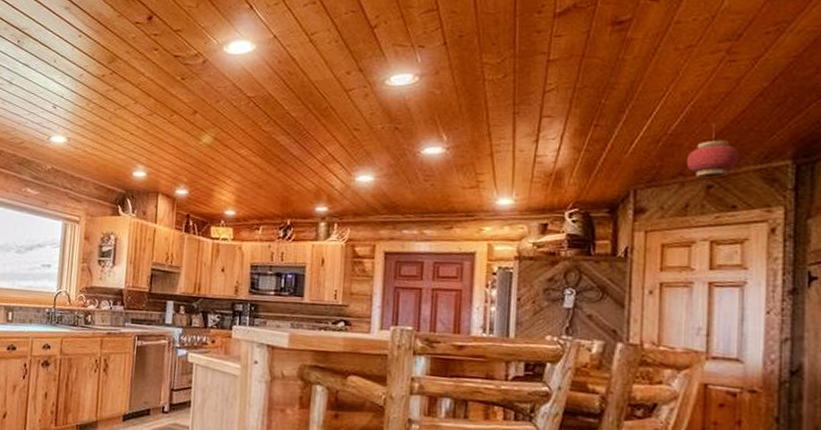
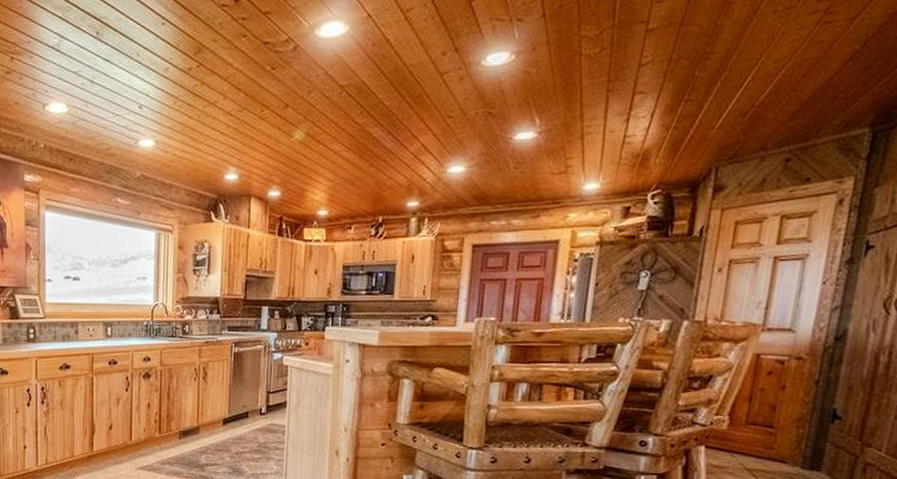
hanging lantern: present [686,123,740,178] -> none [768,91,822,151]

